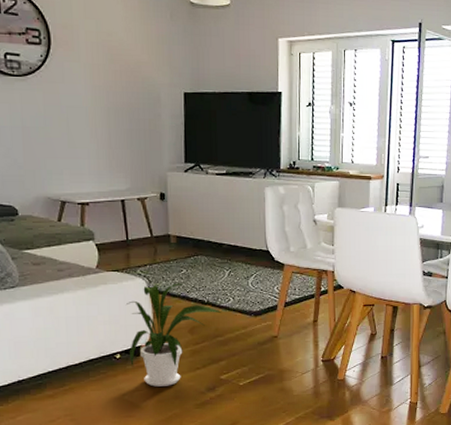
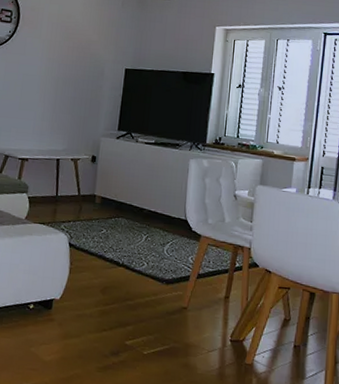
house plant: present [126,283,222,387] -> none [42,241,135,344]

